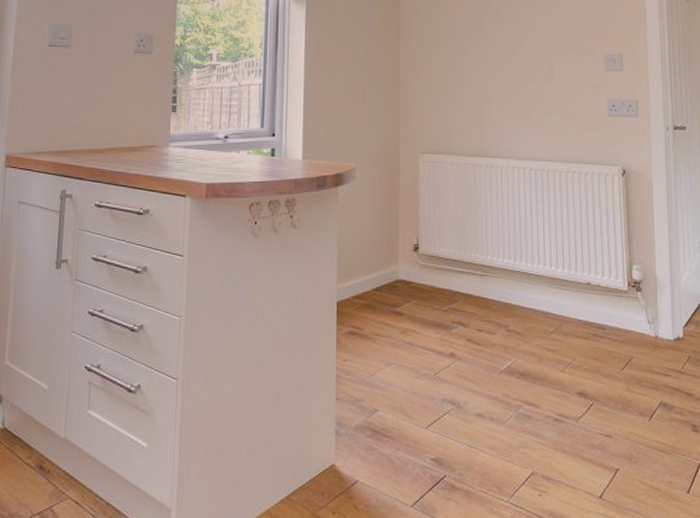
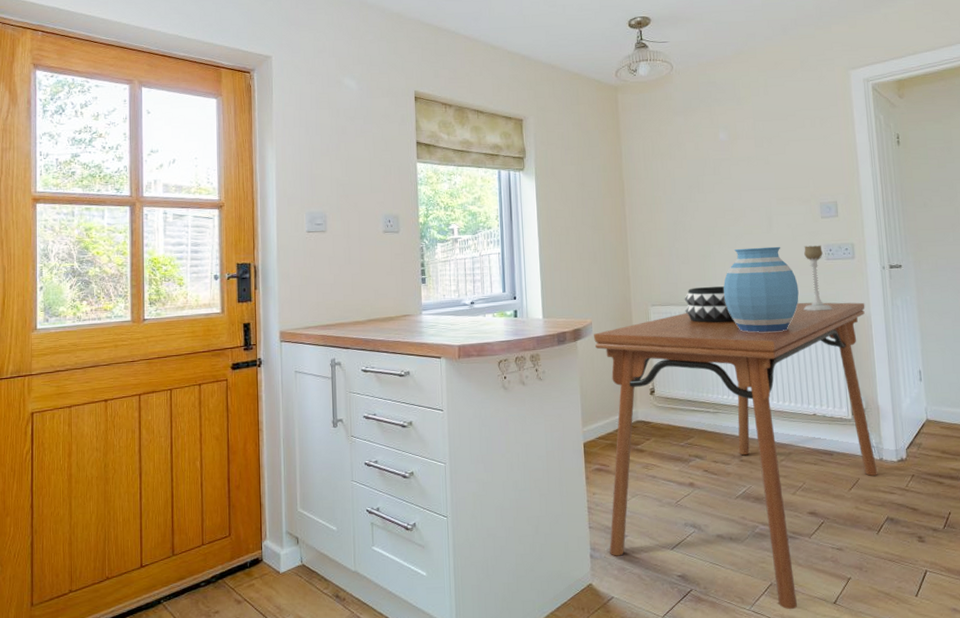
dining table: none [357,160,653,504] -> present [594,302,878,610]
decorative bowl: none [457,136,510,177] -> present [684,286,735,324]
vase: none [499,97,578,190] -> present [723,246,799,332]
candle holder: none [582,99,613,171] -> present [803,245,833,312]

